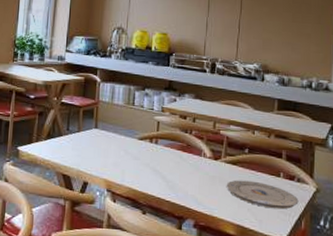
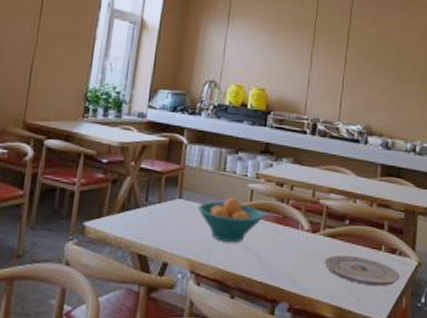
fruit bowl: none [111,128,171,167] -> present [197,197,265,243]

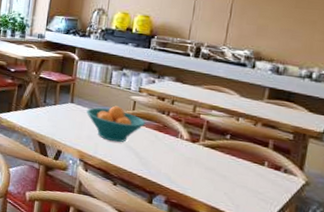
plate: present [324,255,400,287] -> none [202,163,284,198]

